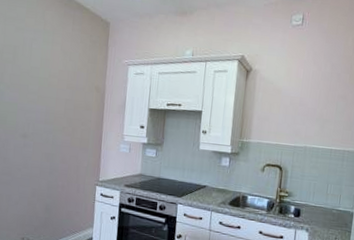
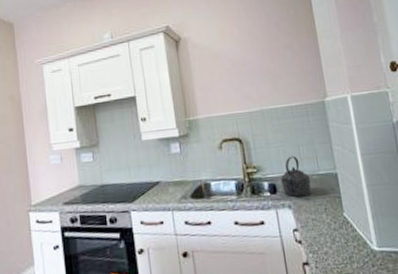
kettle: none [305,190,331,225] -> present [281,156,312,198]

